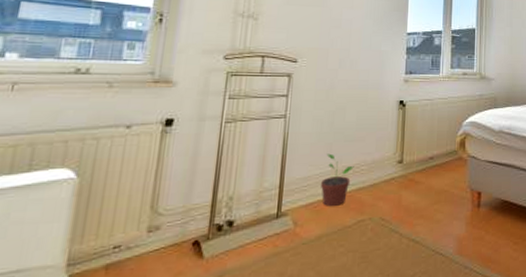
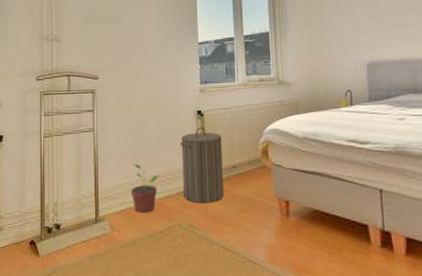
laundry hamper: none [377,117,422,196] -> present [180,127,224,204]

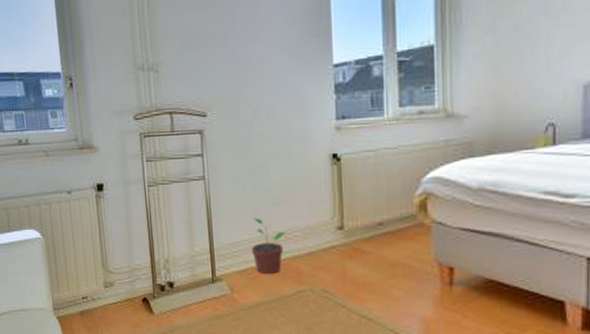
laundry hamper: present [180,127,224,204] -> none [310,174,366,267]

